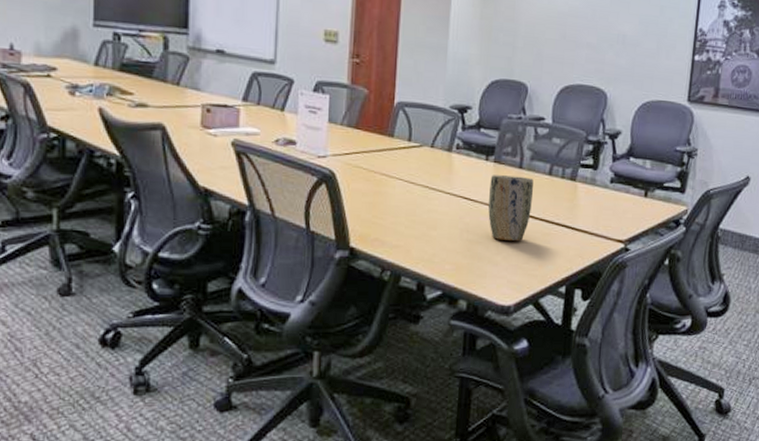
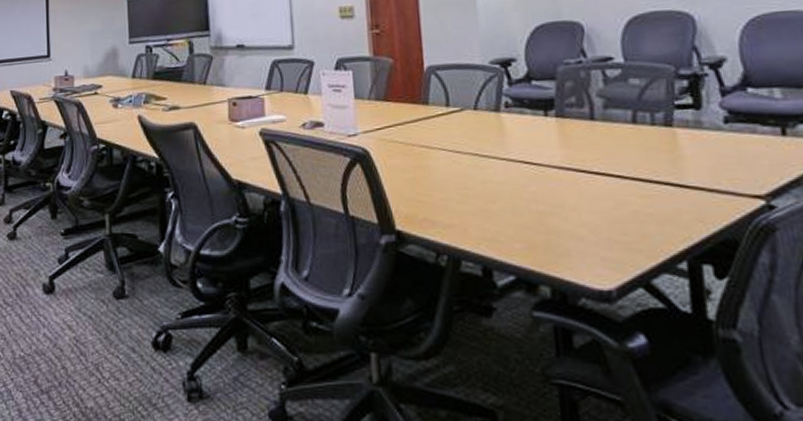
plant pot: present [488,175,534,241] -> none [554,129,618,209]

